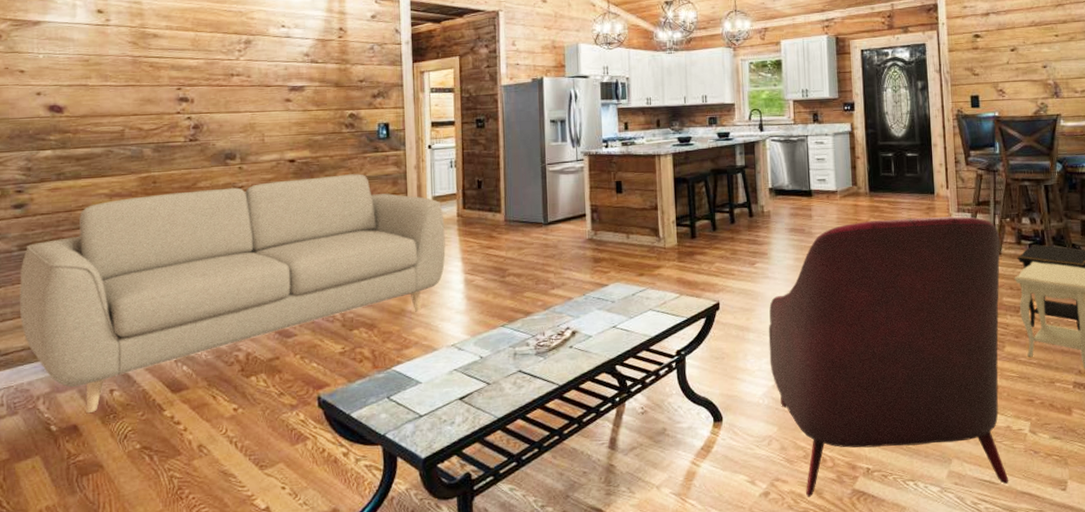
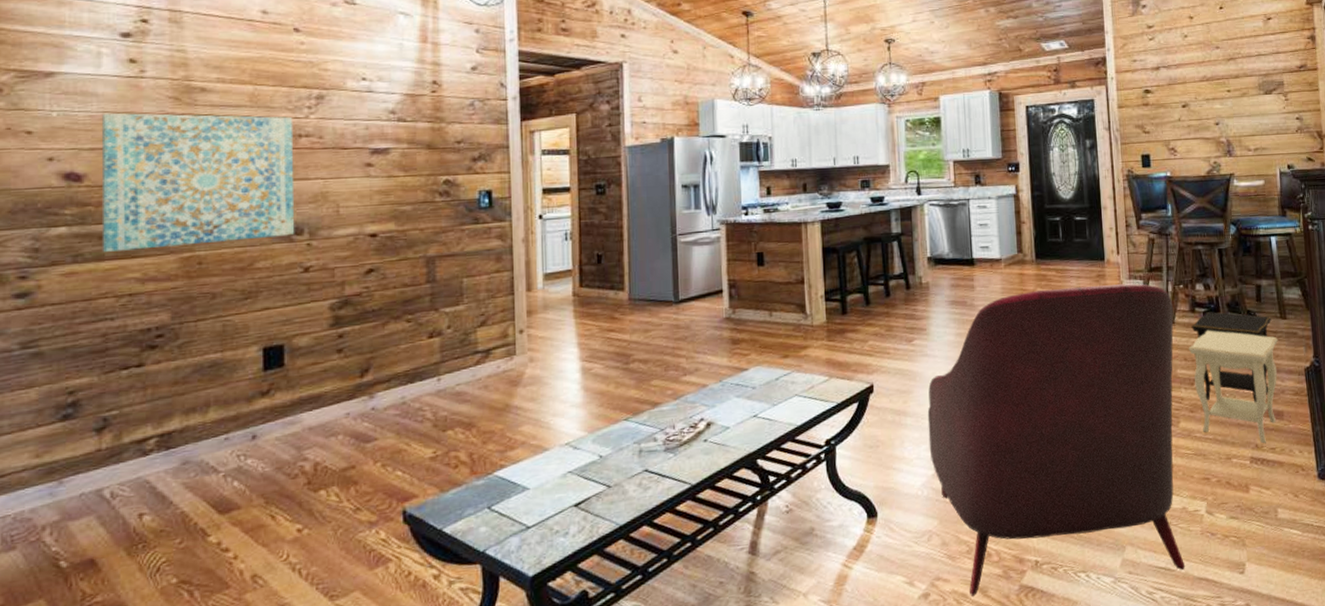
sofa: present [20,174,446,414] -> none [21,249,559,544]
wall art: none [76,55,229,172] -> present [101,112,295,252]

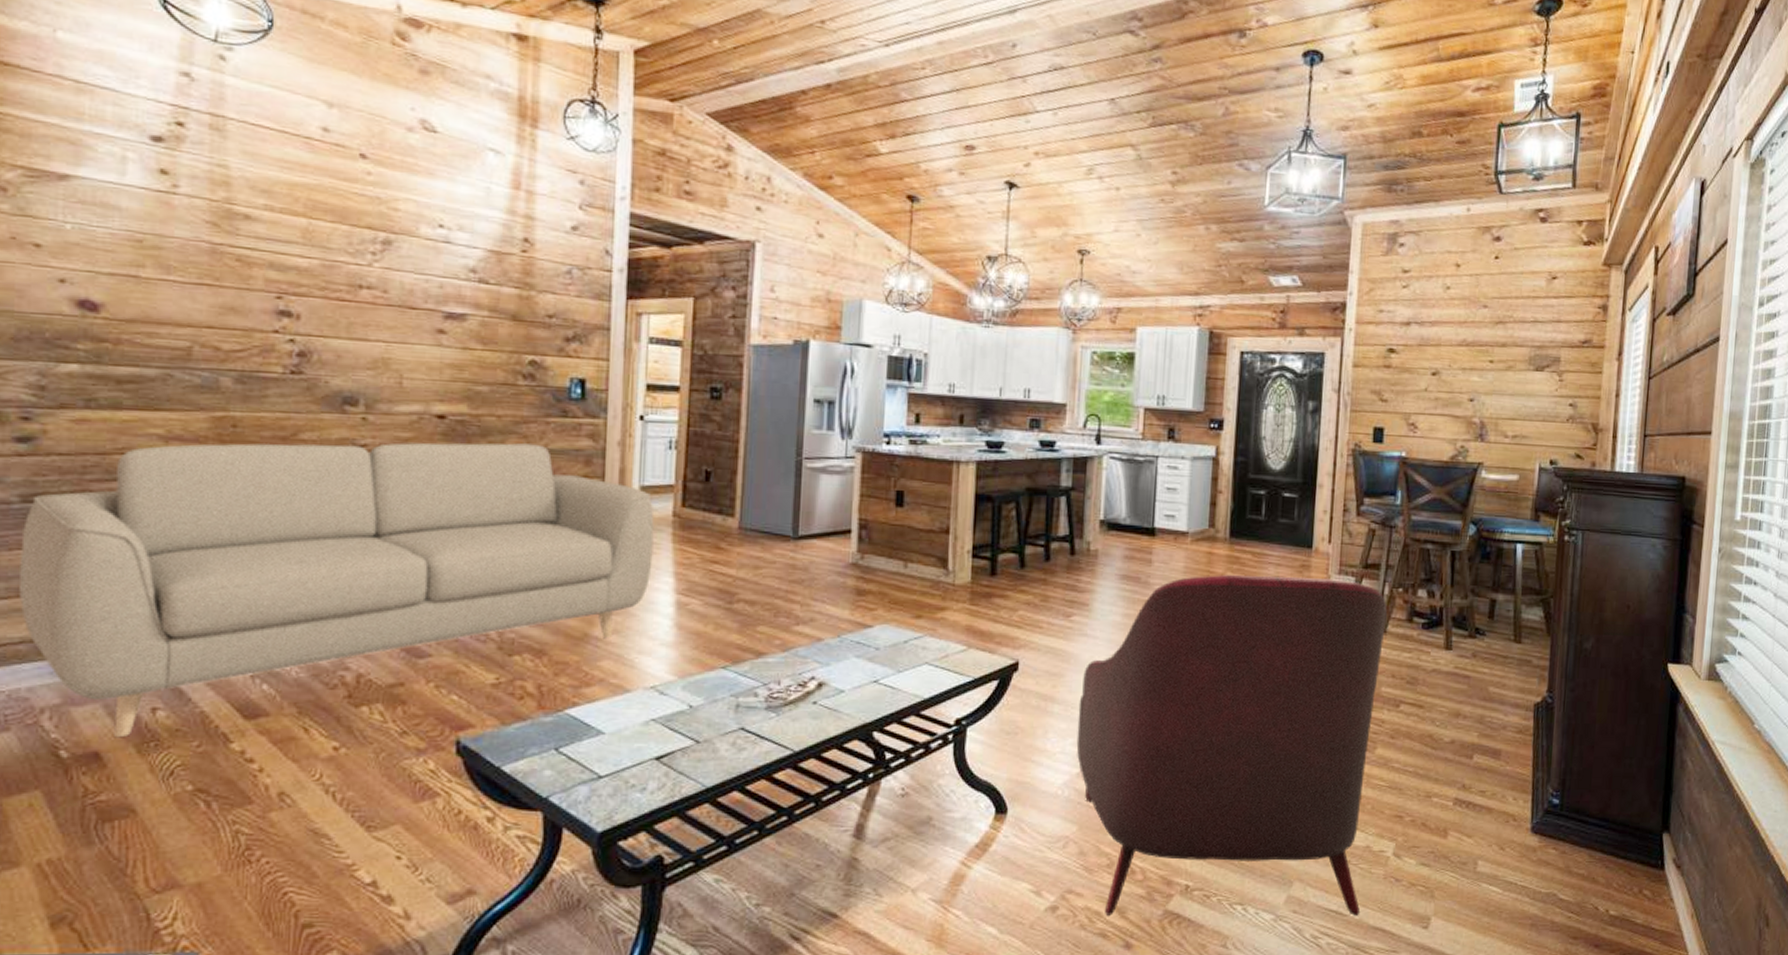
sofa: none [21,249,559,544] -> present [19,442,654,738]
wall art: present [101,112,295,252] -> none [119,231,354,406]
side table: present [1188,311,1279,444] -> none [1398,624,1508,785]

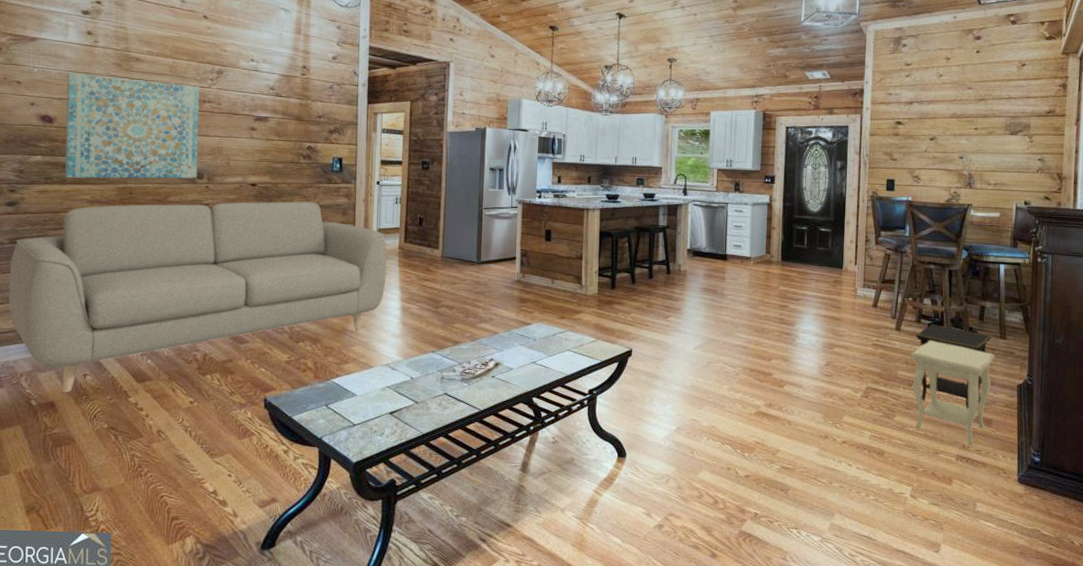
wall art: none [119,231,354,406] -> present [64,72,200,179]
armchair: present [1076,574,1387,917] -> none [674,287,901,542]
side table: none [1398,624,1508,785] -> present [910,324,996,445]

